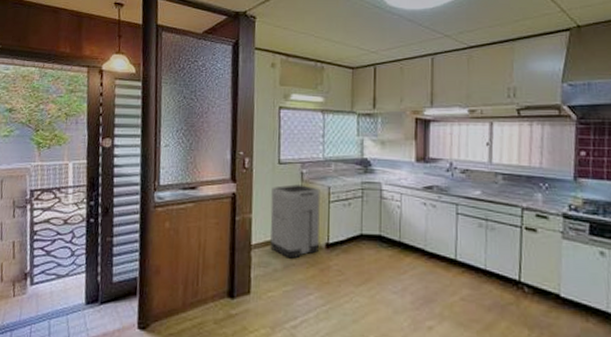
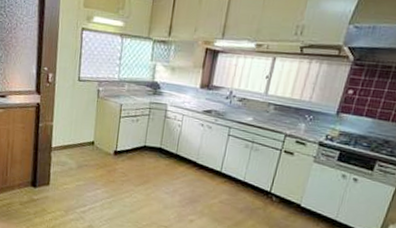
trash can: present [270,184,320,259] -> none [67,100,113,161]

